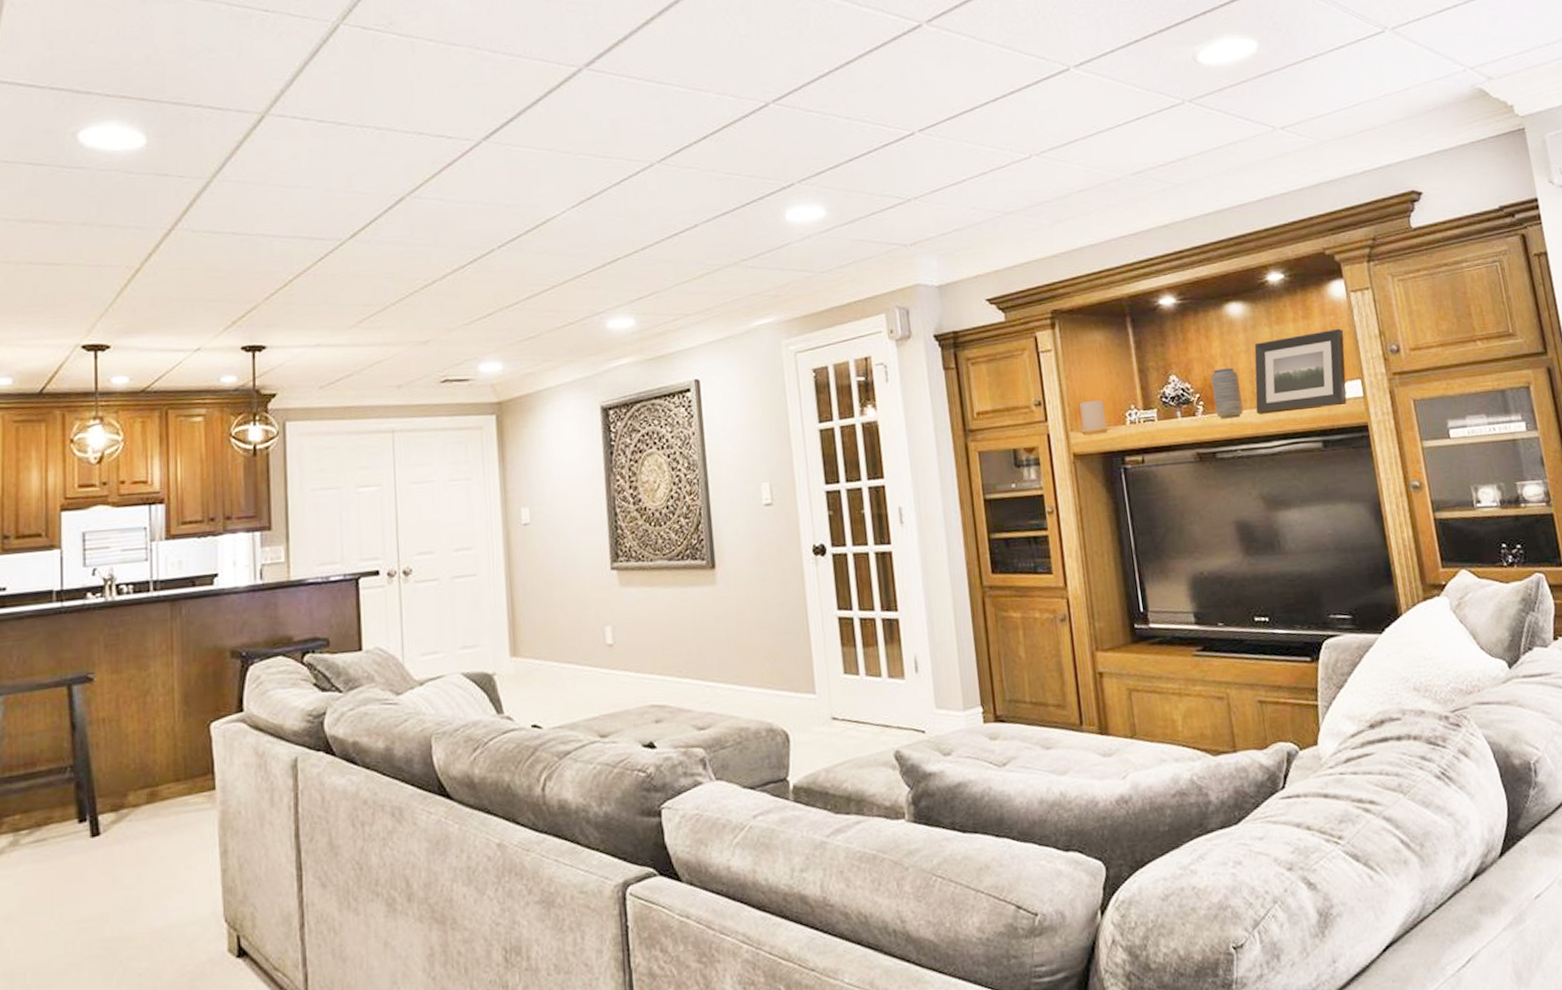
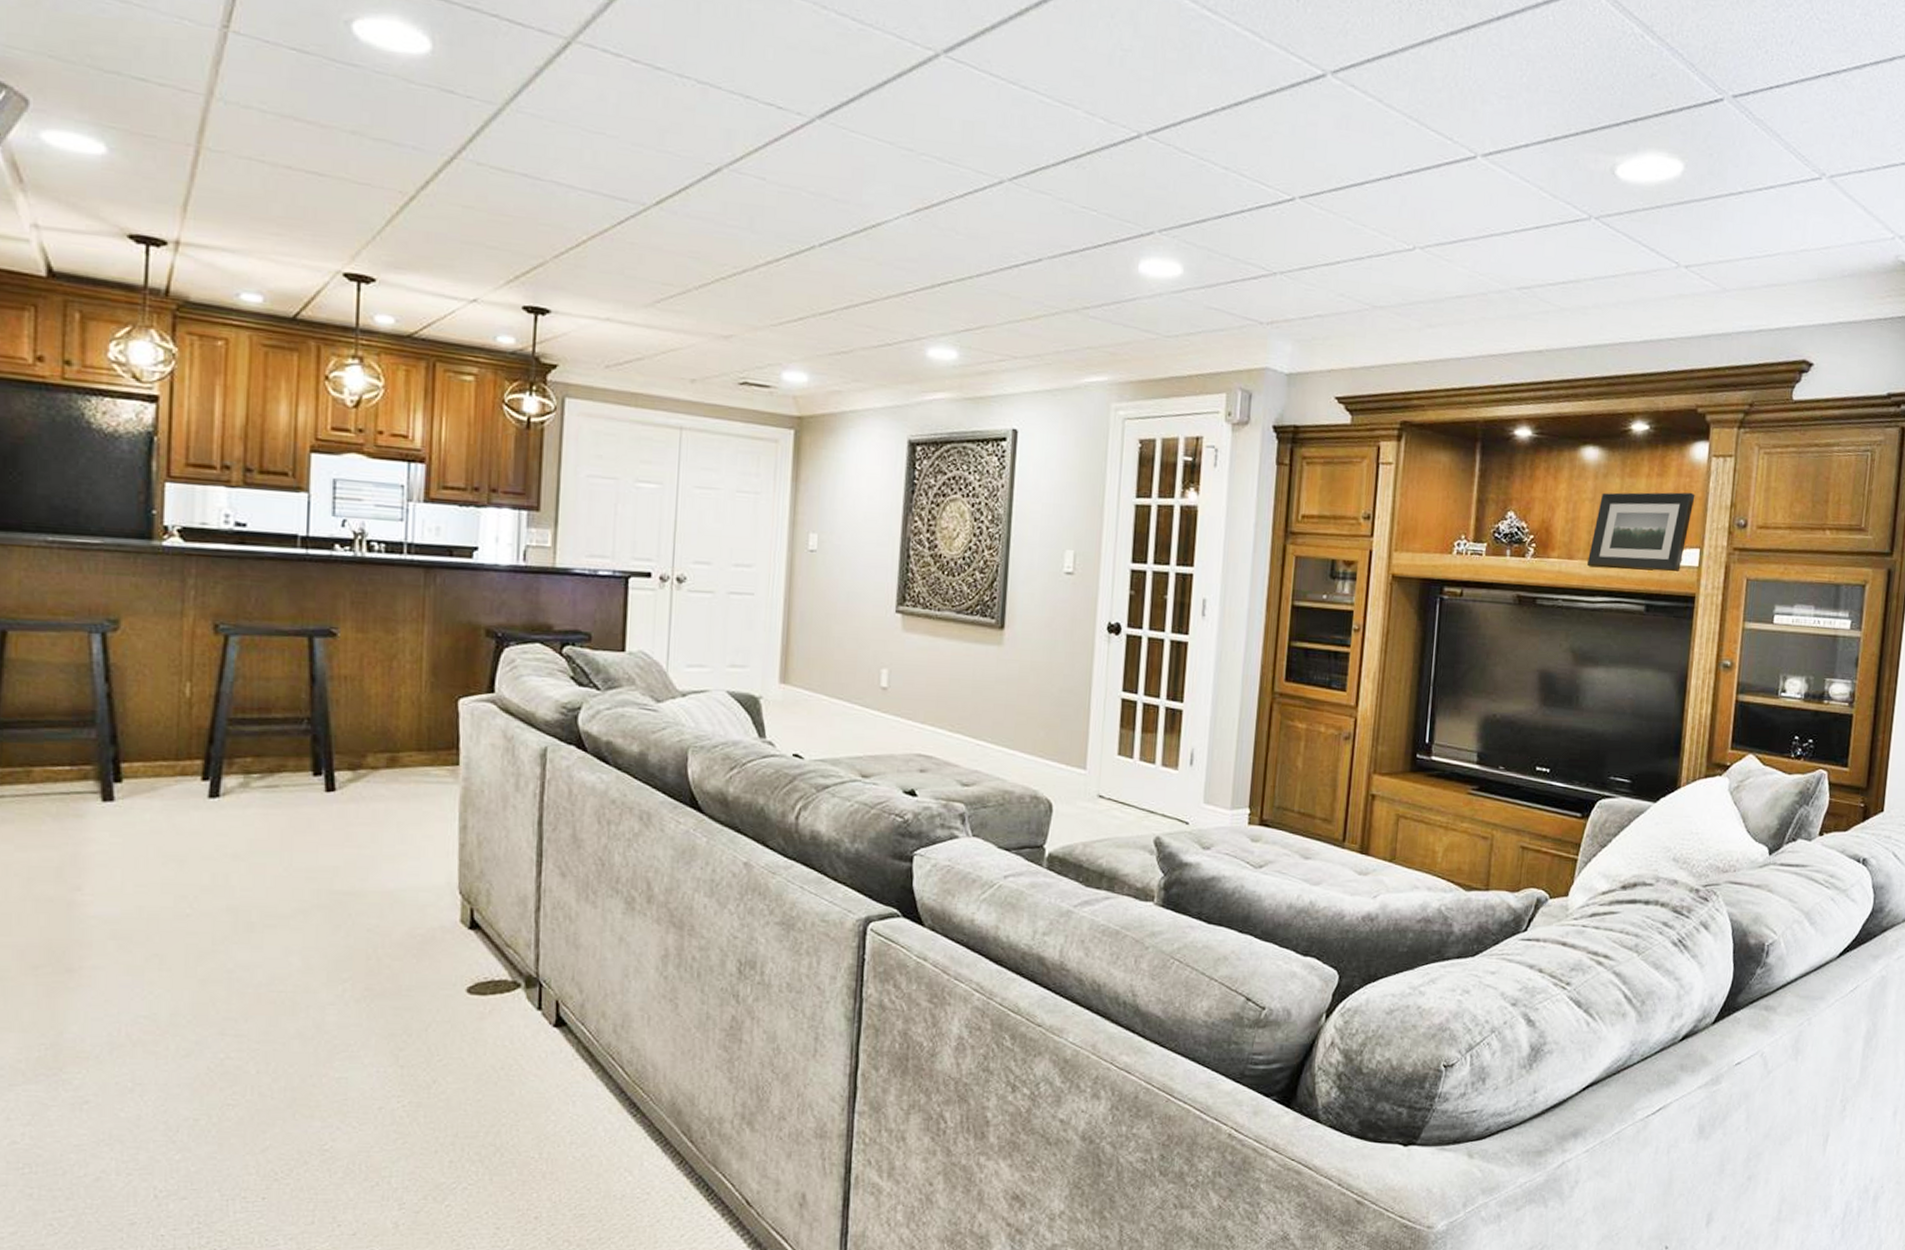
candle: present [1075,400,1114,436] -> none [1399,523,1439,560]
vase: present [1211,368,1243,419] -> none [1546,513,1578,567]

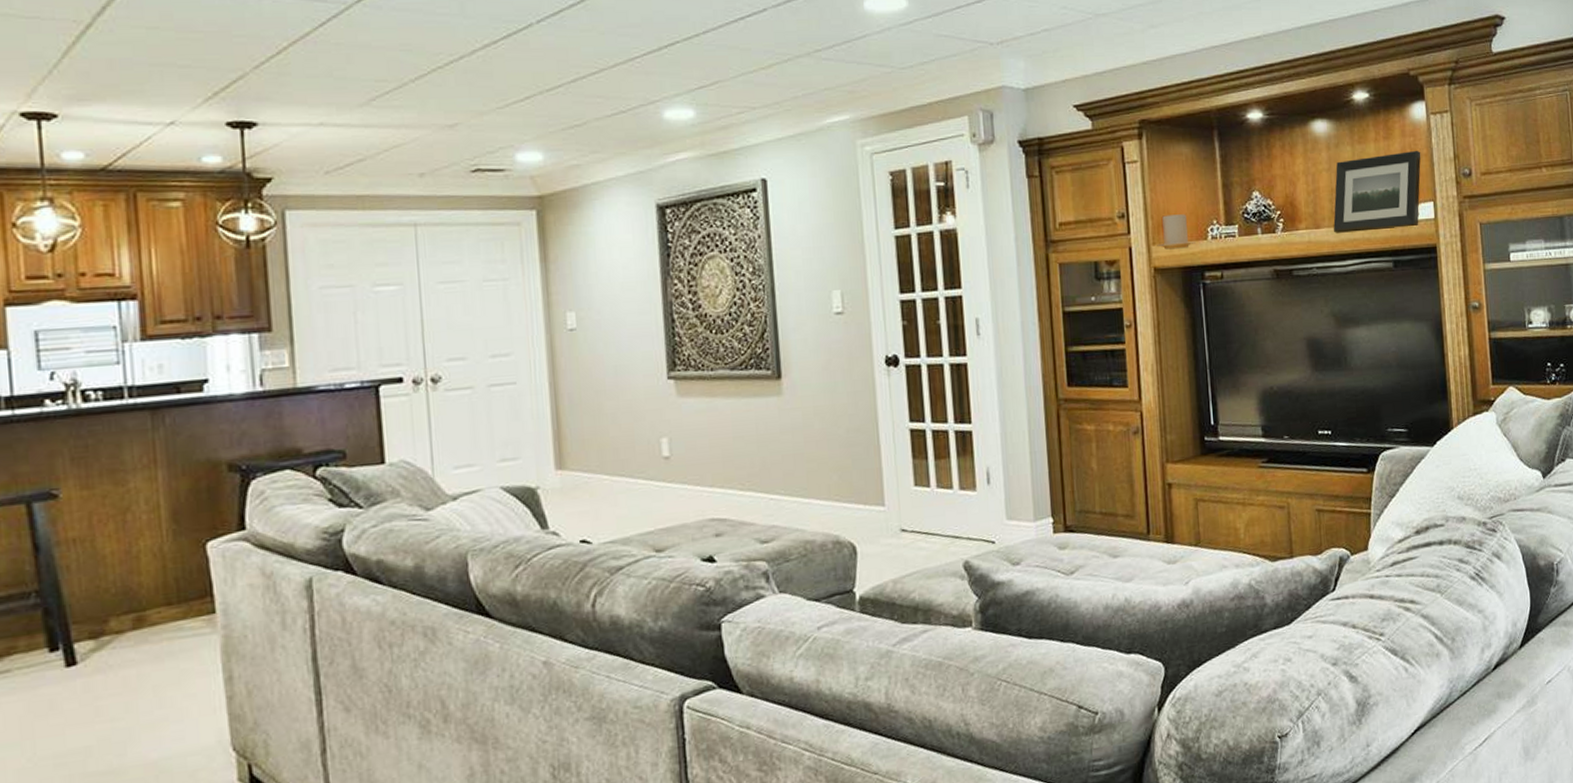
candle: none [1399,523,1439,560] -> present [1157,214,1196,250]

